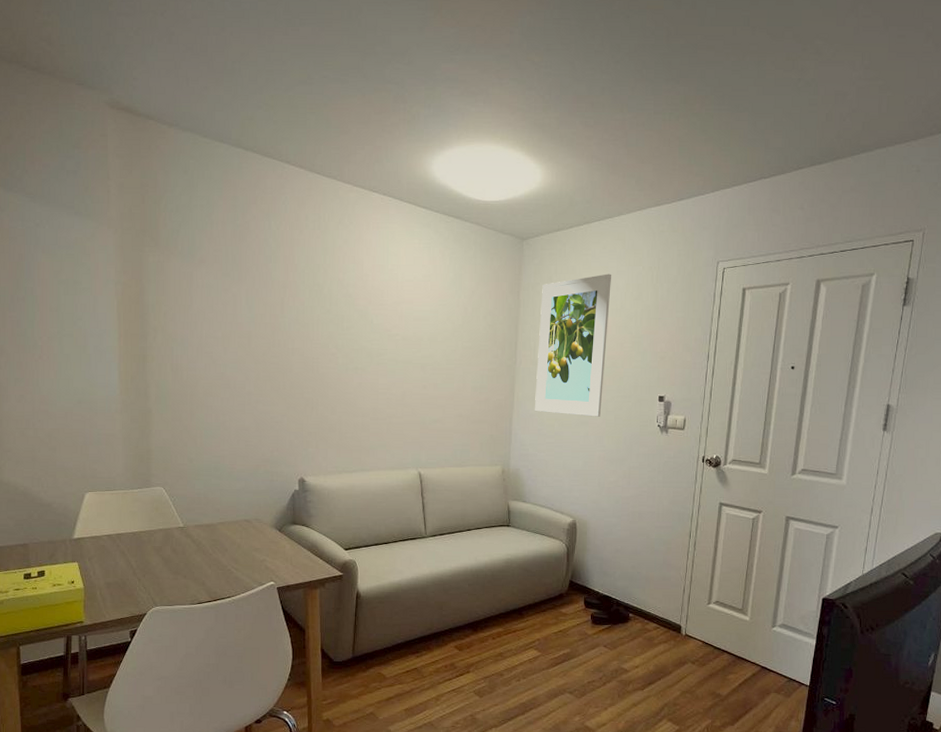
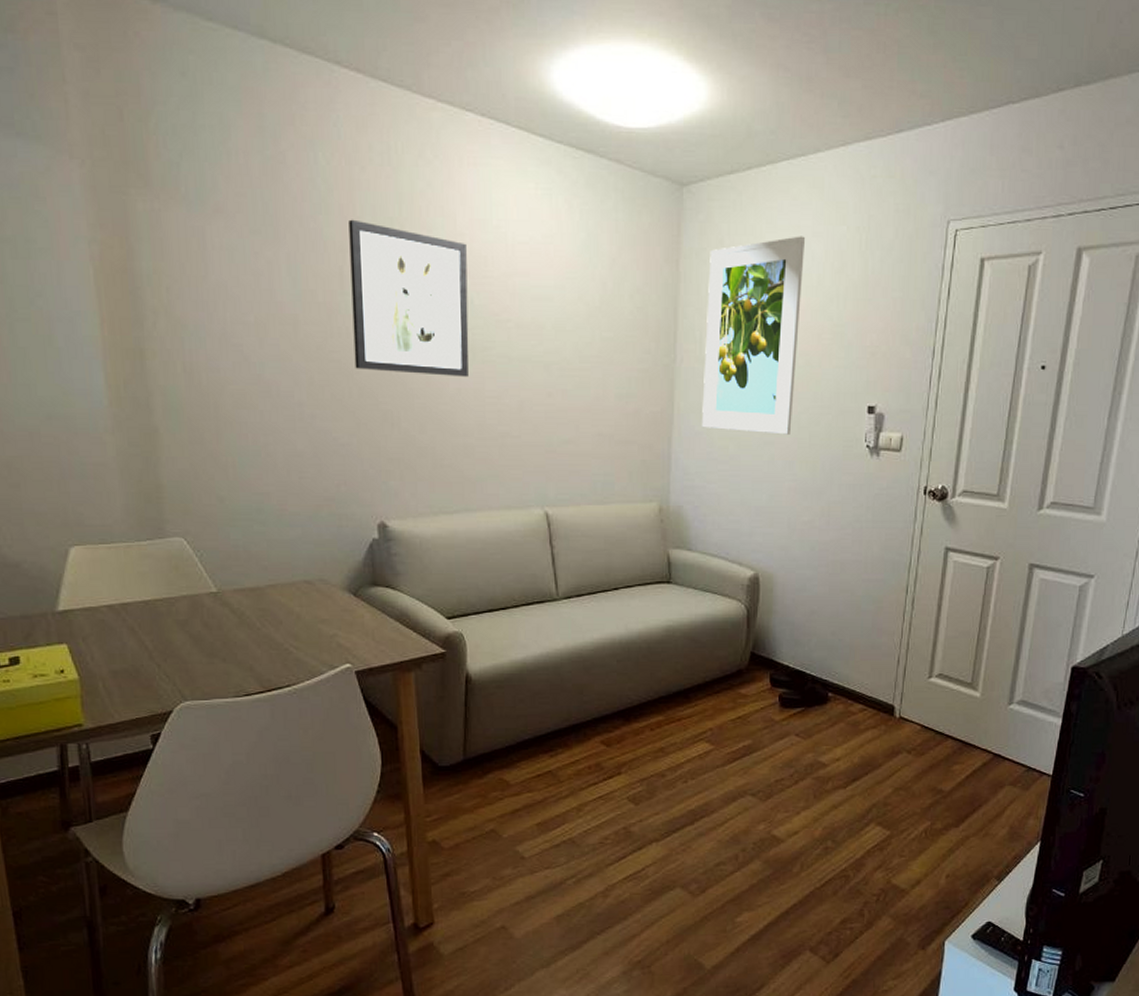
wall art: none [288,266,370,375] -> present [349,219,469,378]

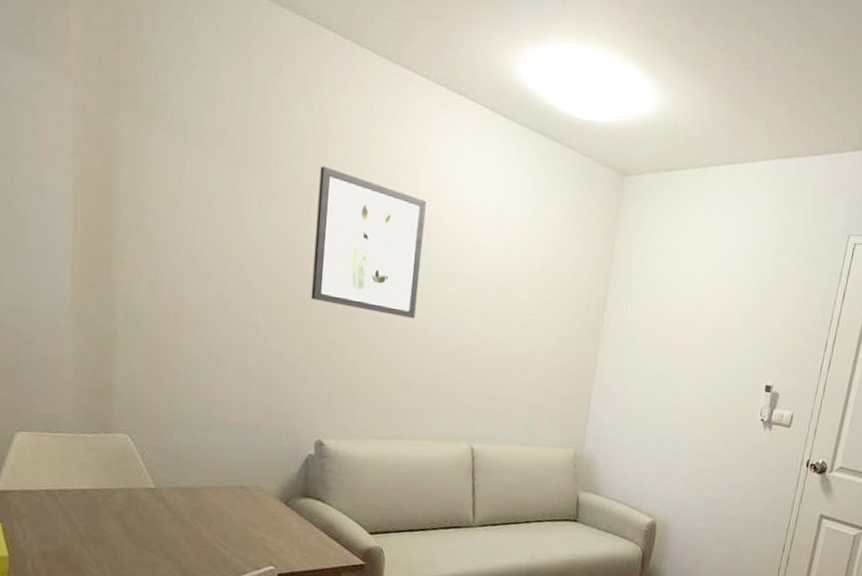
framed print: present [702,236,805,435] -> none [620,231,726,402]

